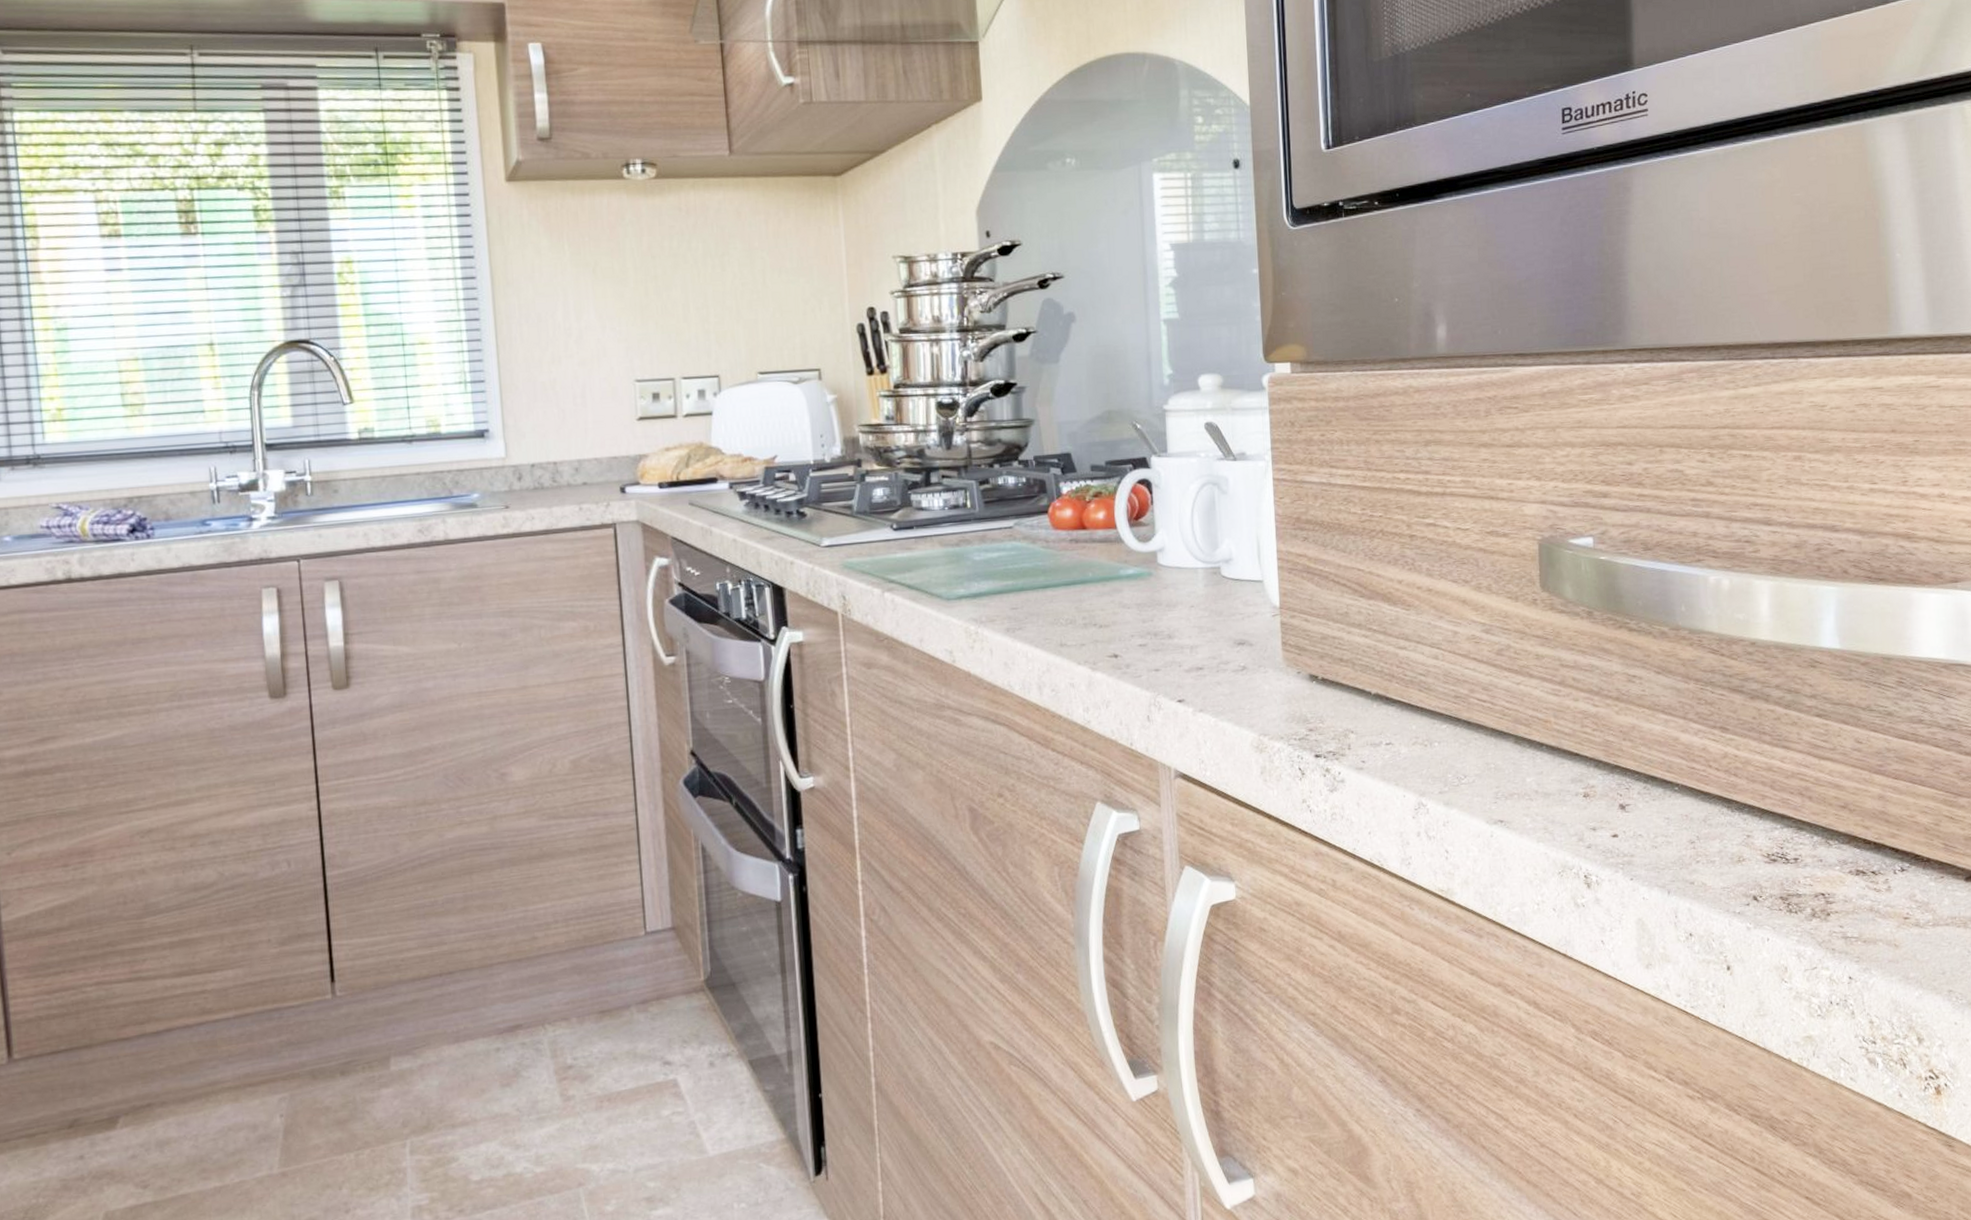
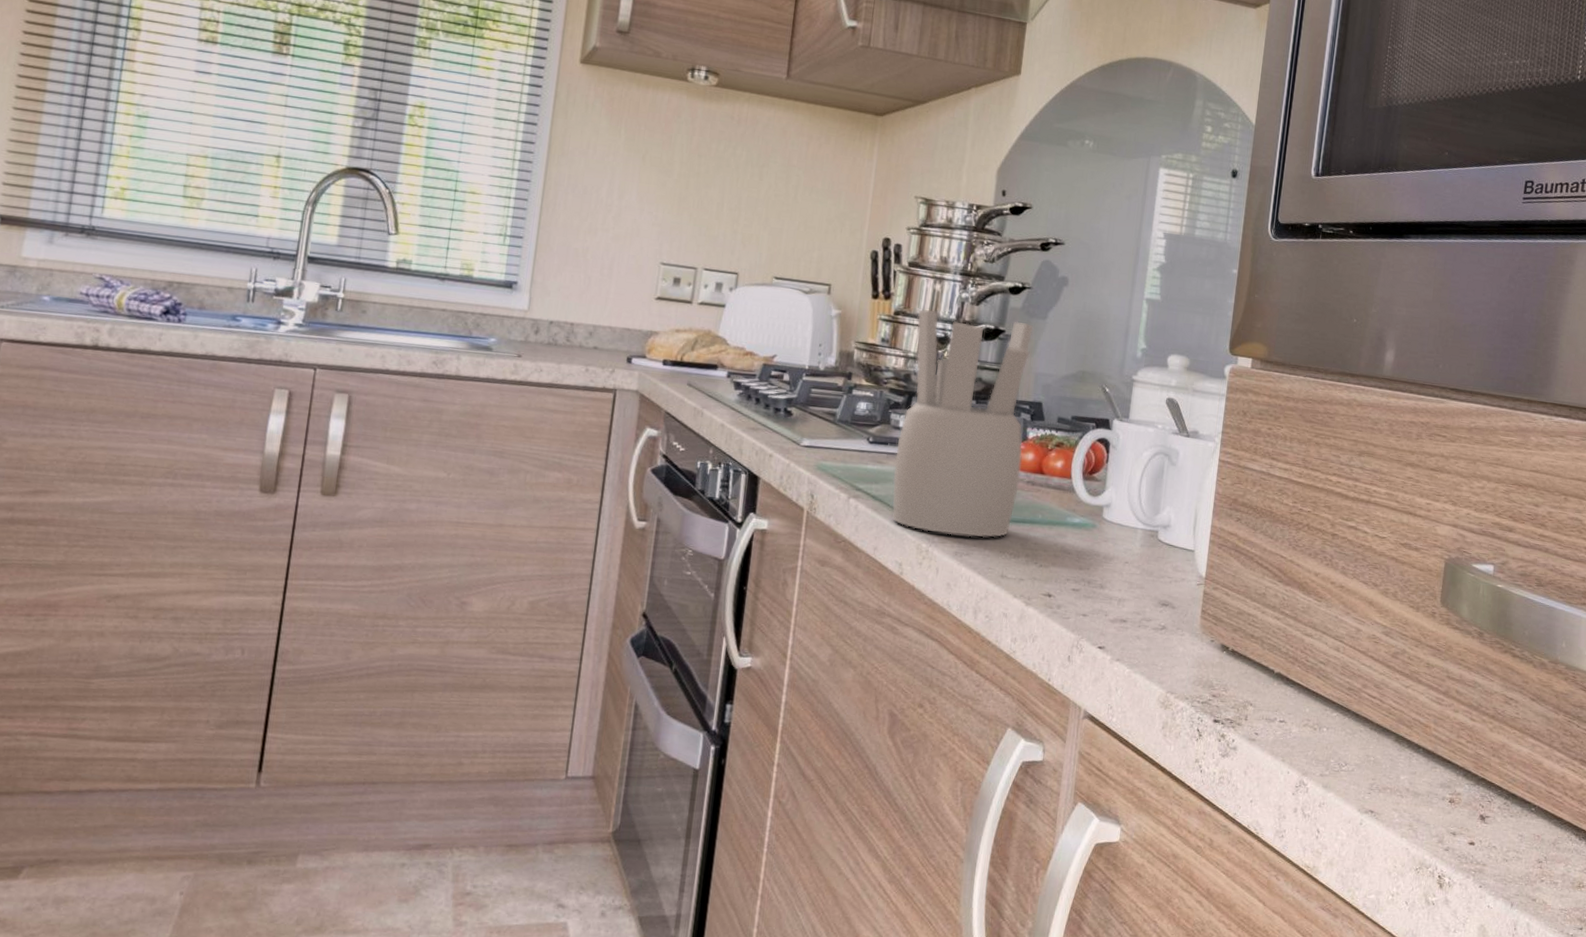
utensil holder: none [920,370,1062,613] -> present [892,309,1034,538]

